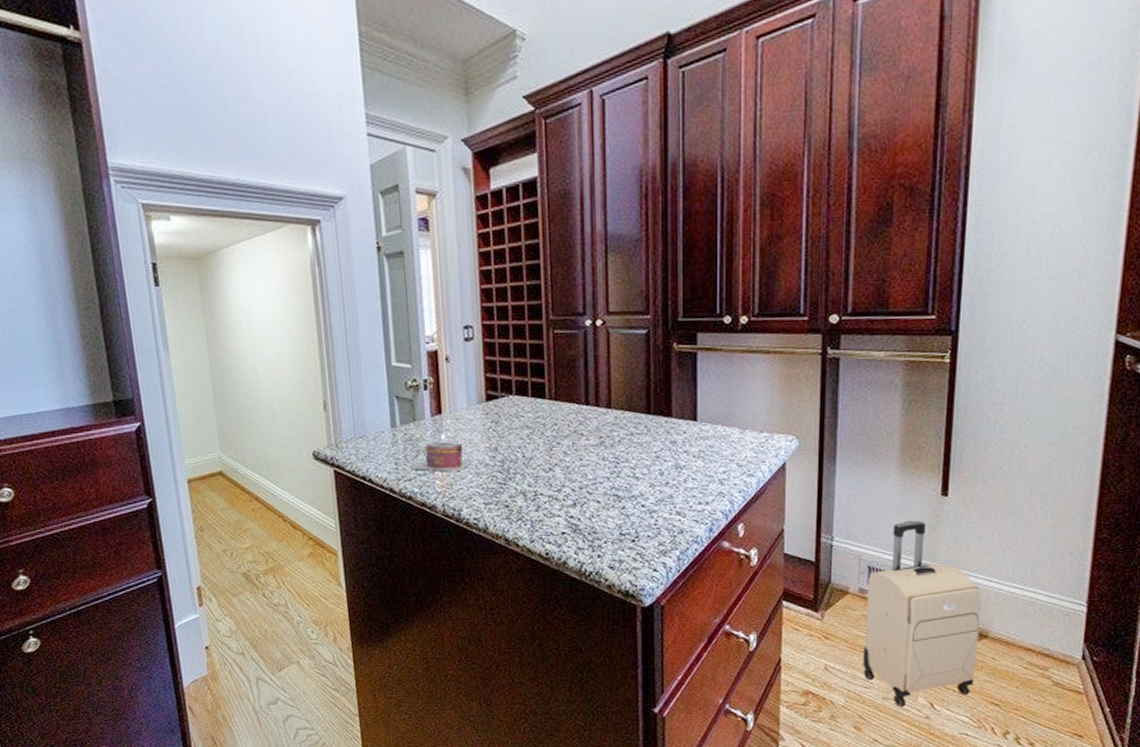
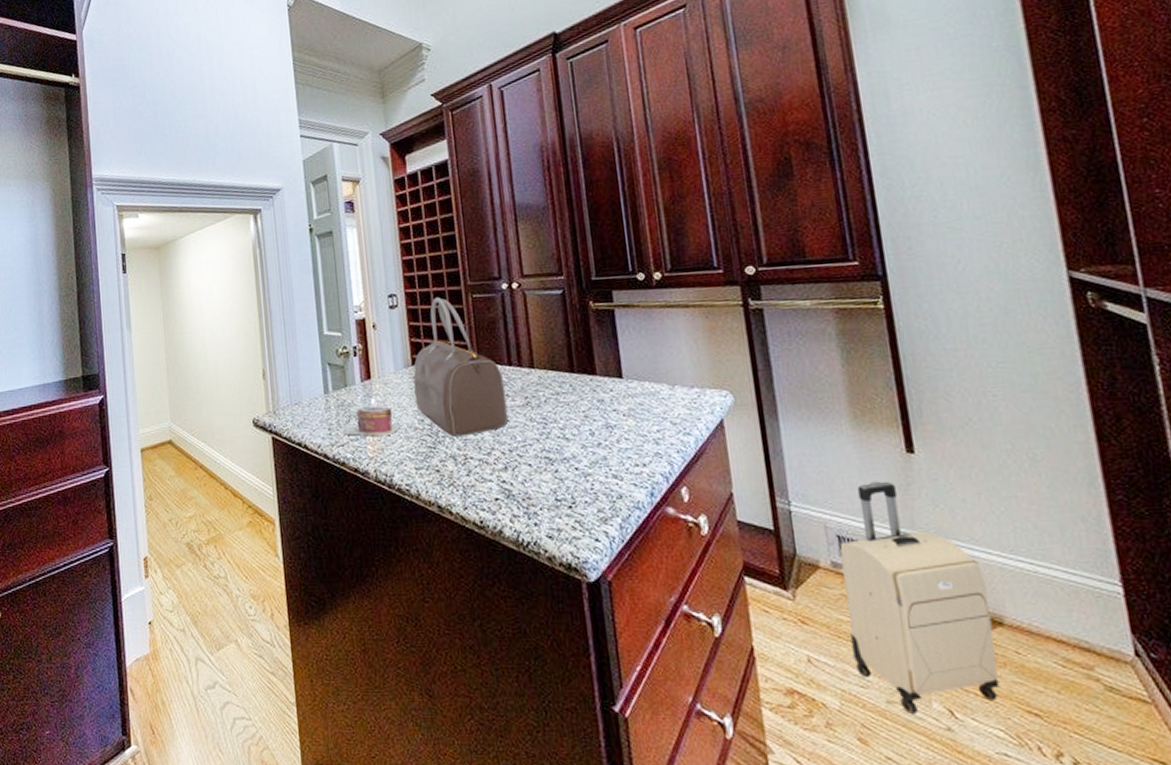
handbag: none [486,330,581,474] -> present [413,296,509,437]

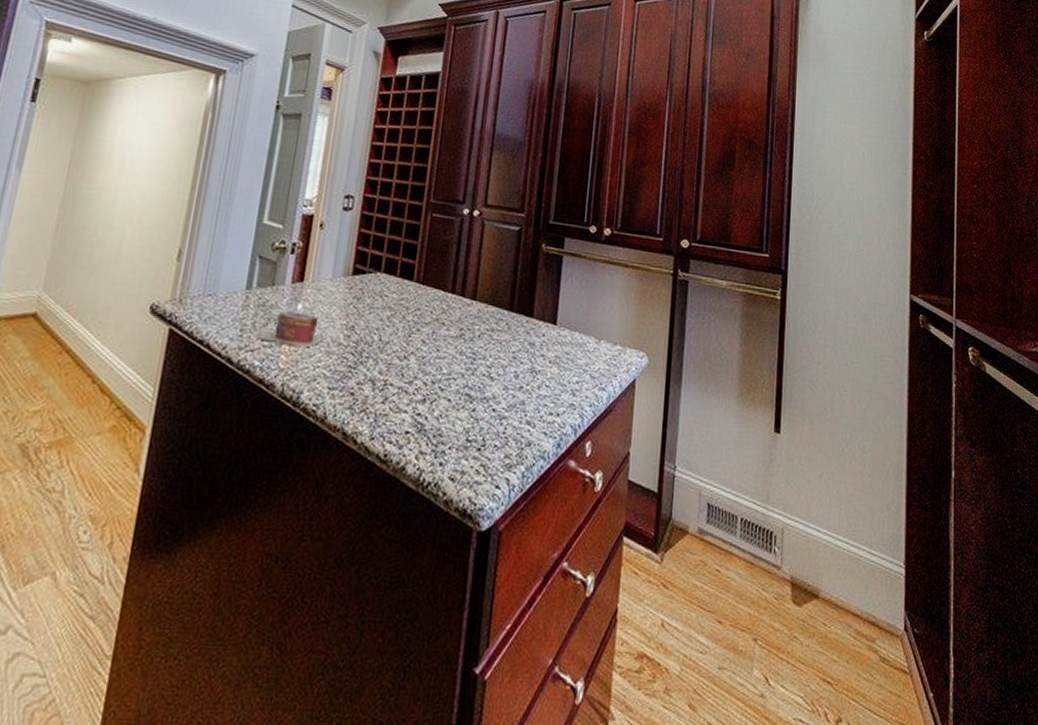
handbag: present [413,296,509,437] -> none [346,208,443,360]
suitcase: present [839,481,1000,714] -> none [699,455,812,680]

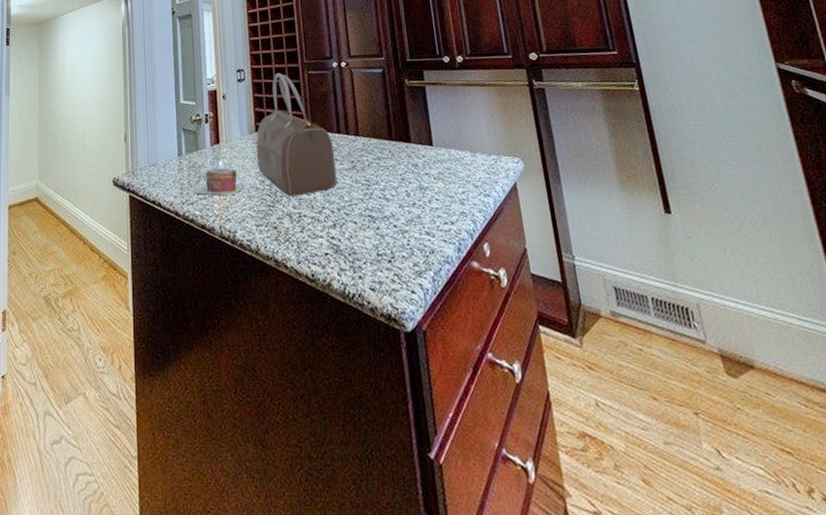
handbag: none [346,208,443,360] -> present [256,72,338,197]

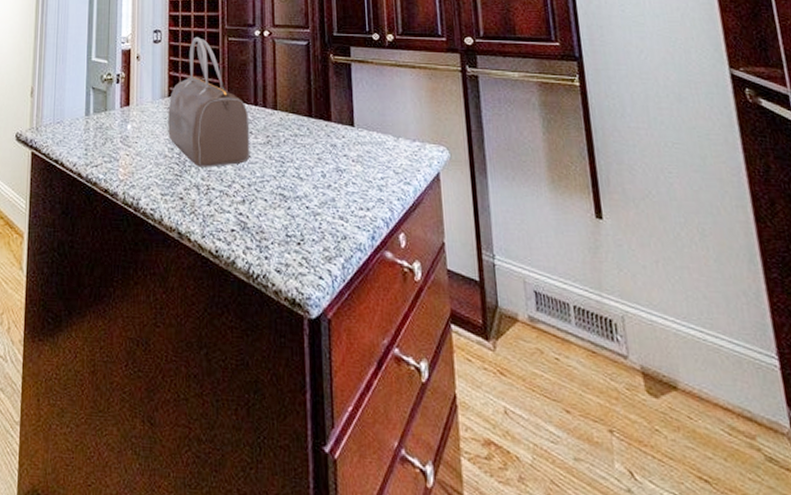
jewelry box: present [194,168,244,196] -> none [99,132,152,161]

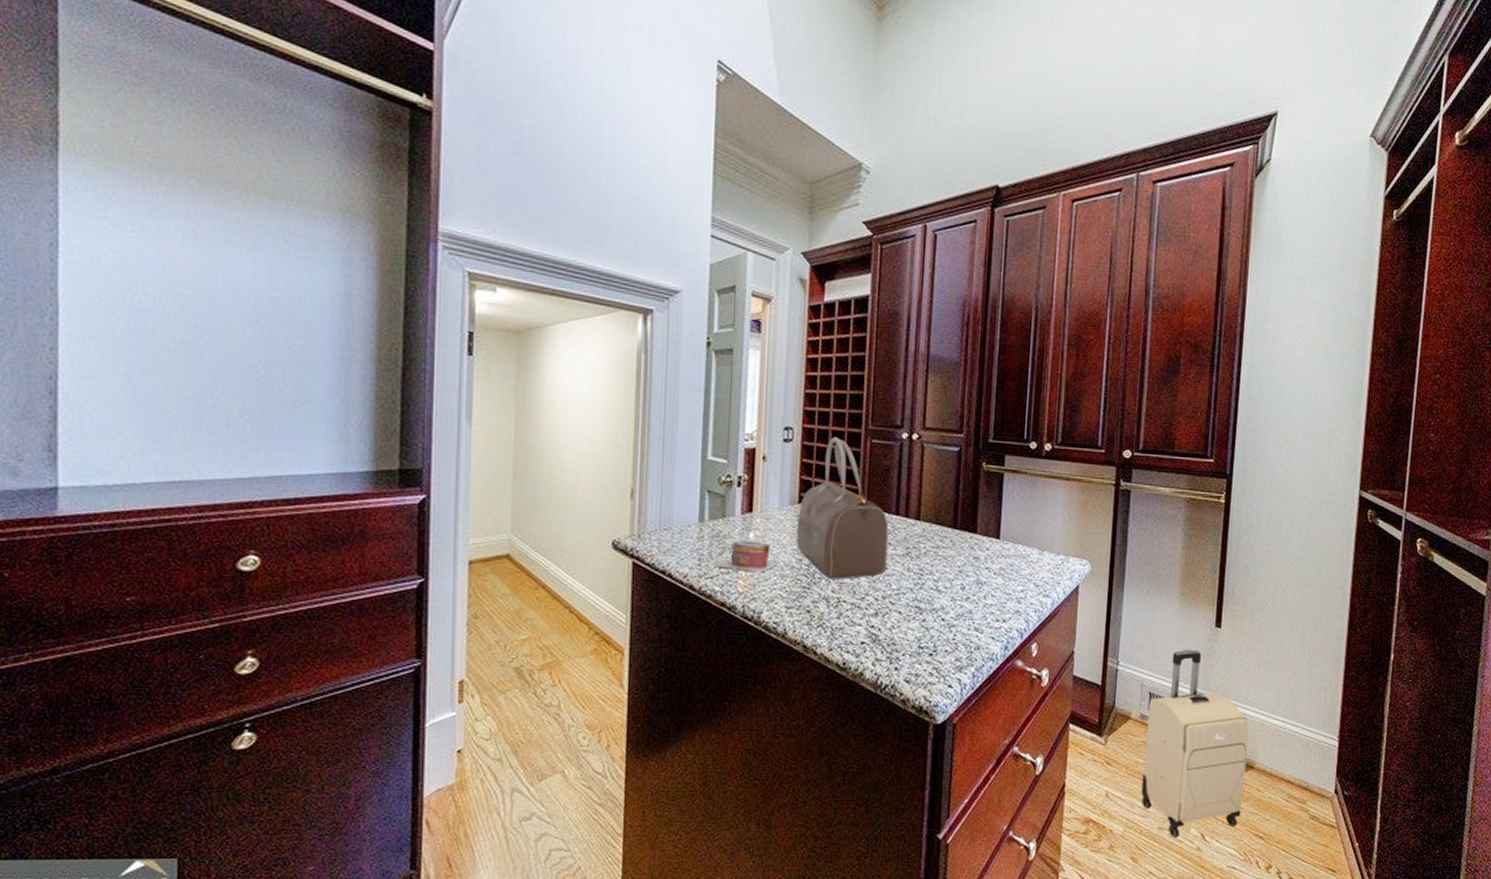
jewelry box: none [99,132,152,161] -> present [715,541,777,573]
suitcase: none [536,242,674,473] -> present [1141,649,1249,837]

